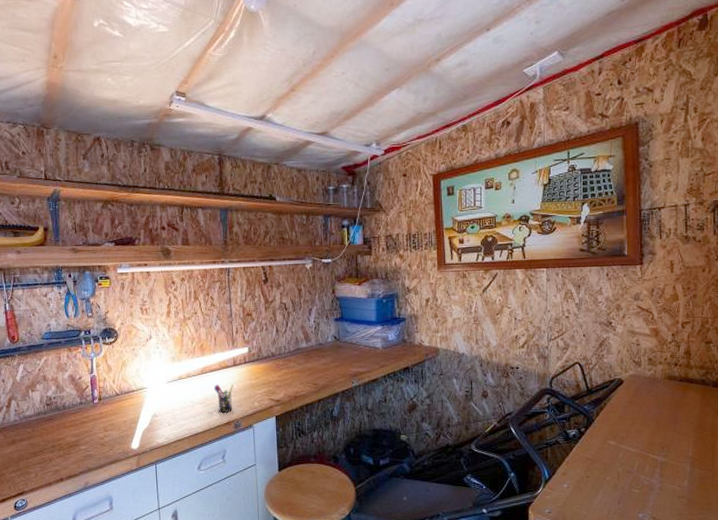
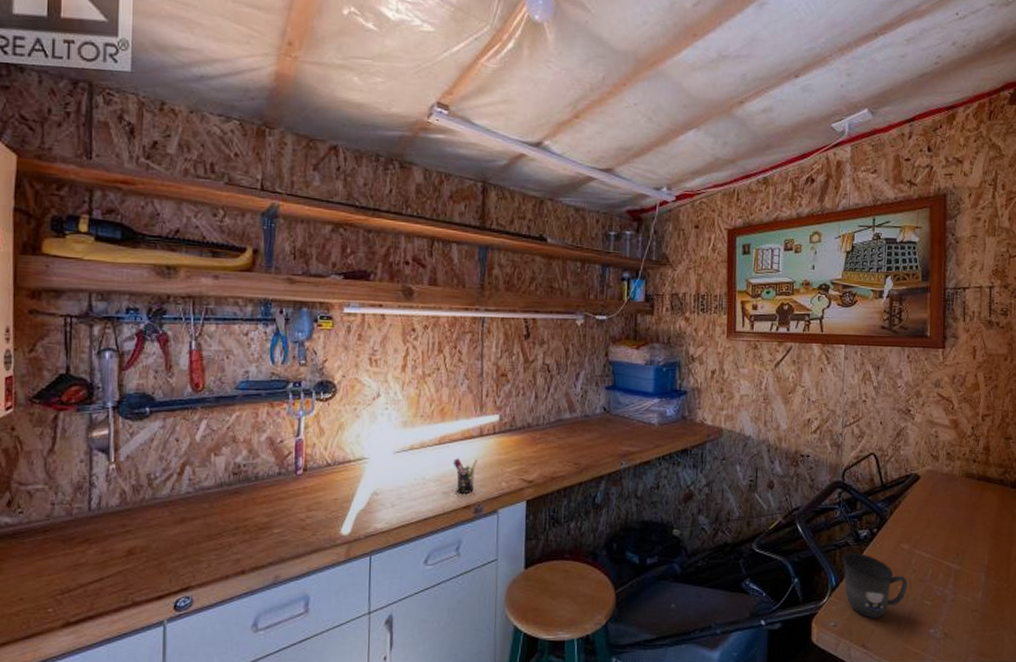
mug: none [553,449,616,506] -> present [842,552,908,619]

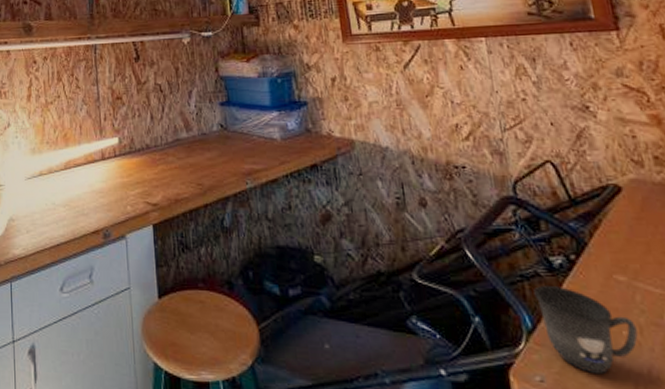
pen holder: present [453,458,478,493] -> none [79,182,102,218]

